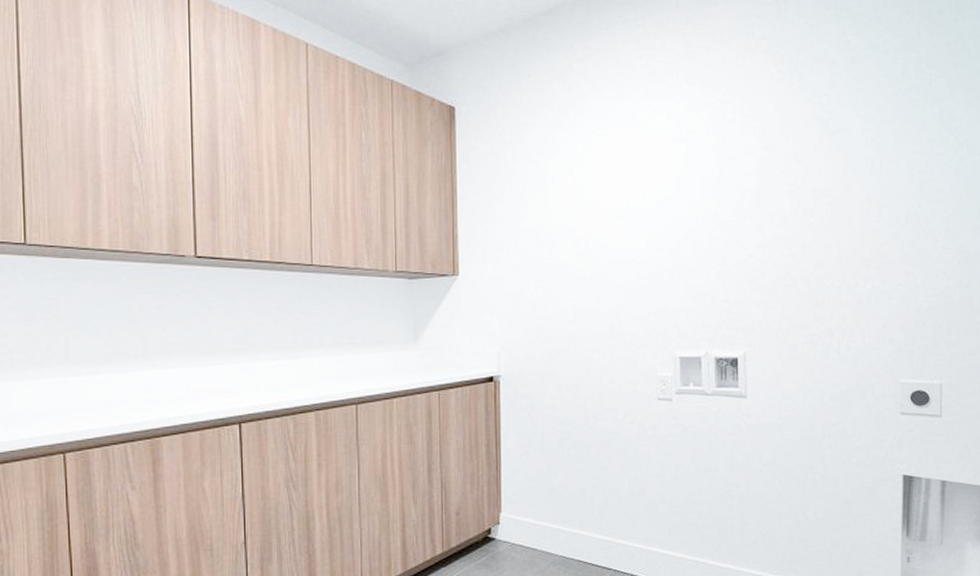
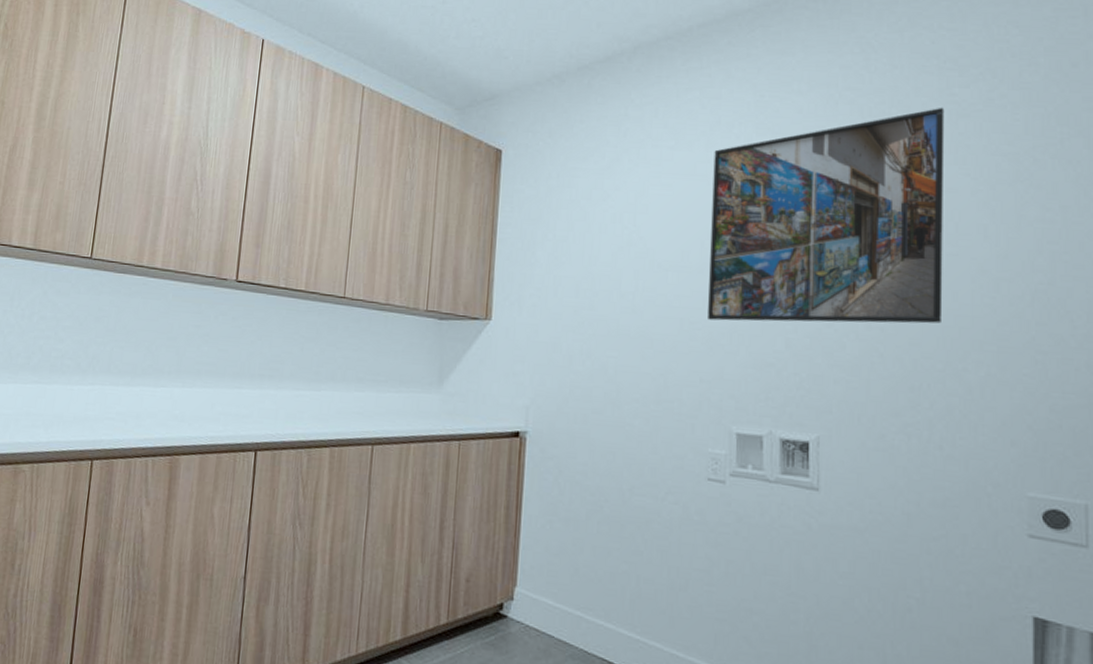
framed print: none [651,53,841,259] -> present [708,107,945,324]

